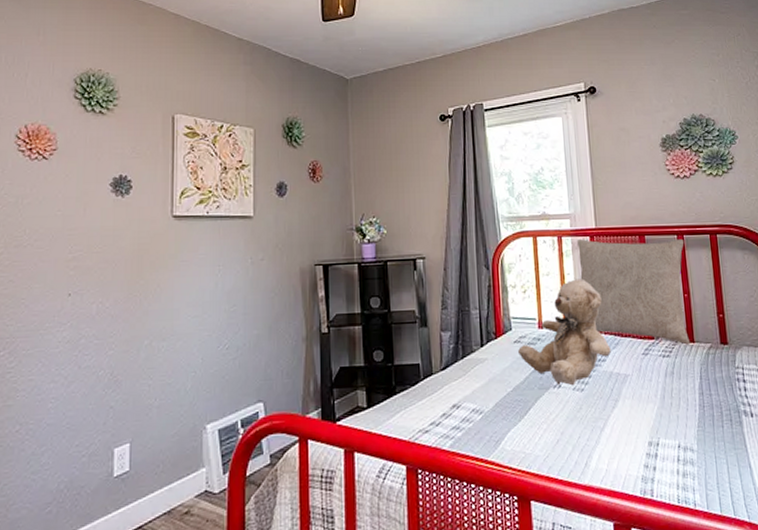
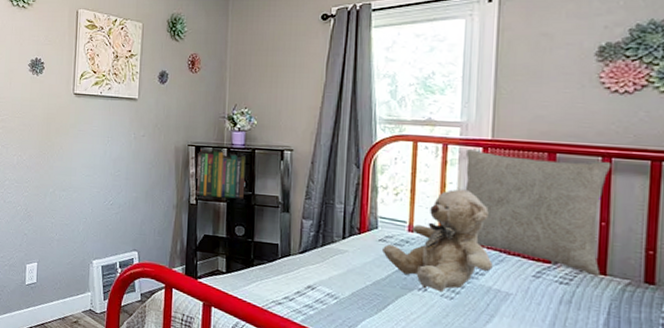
books: none [326,264,379,322] -> present [195,148,245,199]

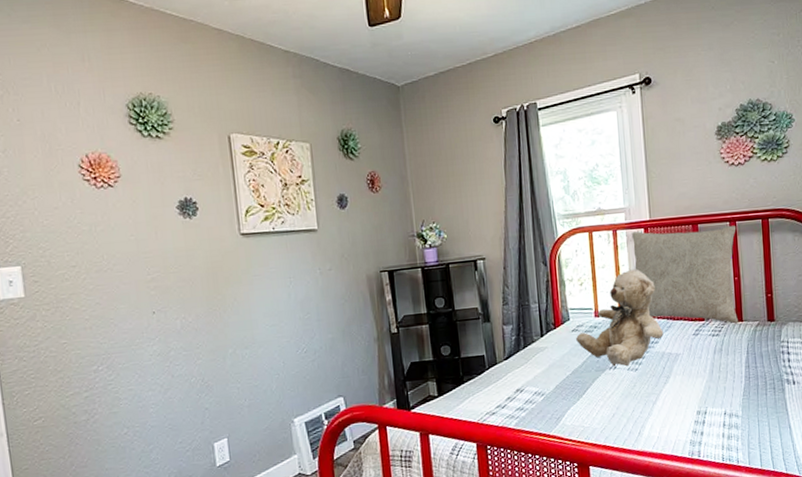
books: present [195,148,245,199] -> none [391,269,445,323]

